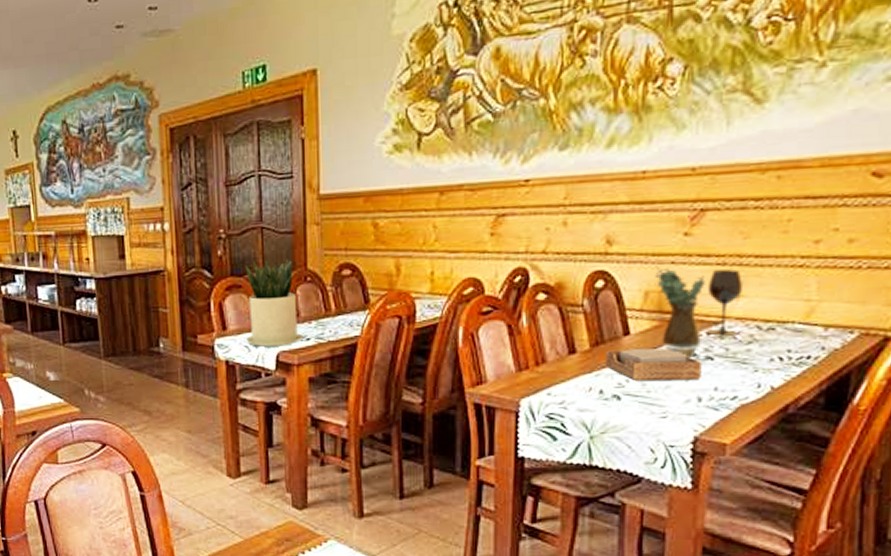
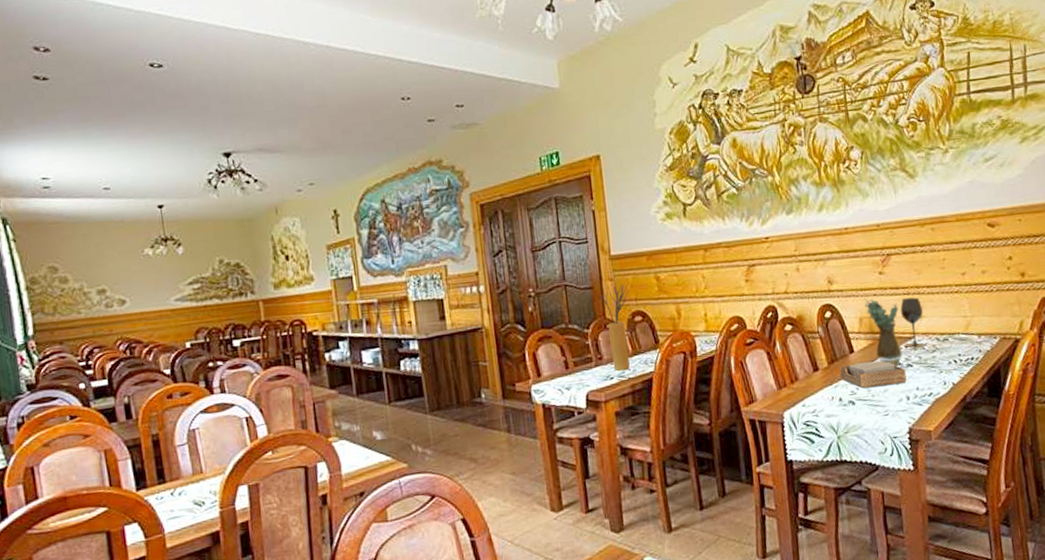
planter: present [245,259,304,347] -> none [553,310,608,389]
vase: none [302,227,339,332] -> present [600,282,630,371]

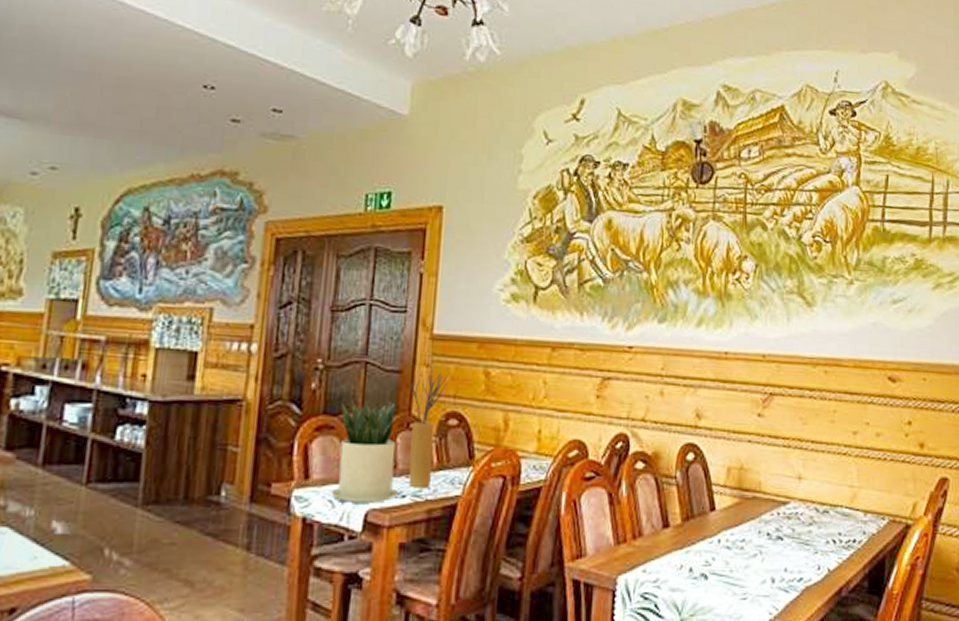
planter: none [553,310,608,389] -> present [331,398,399,503]
napkin holder: present [839,361,907,388] -> none [694,524,774,561]
vase: present [863,298,903,366] -> none [735,443,775,537]
wineglass: present [900,297,927,348] -> none [776,452,804,517]

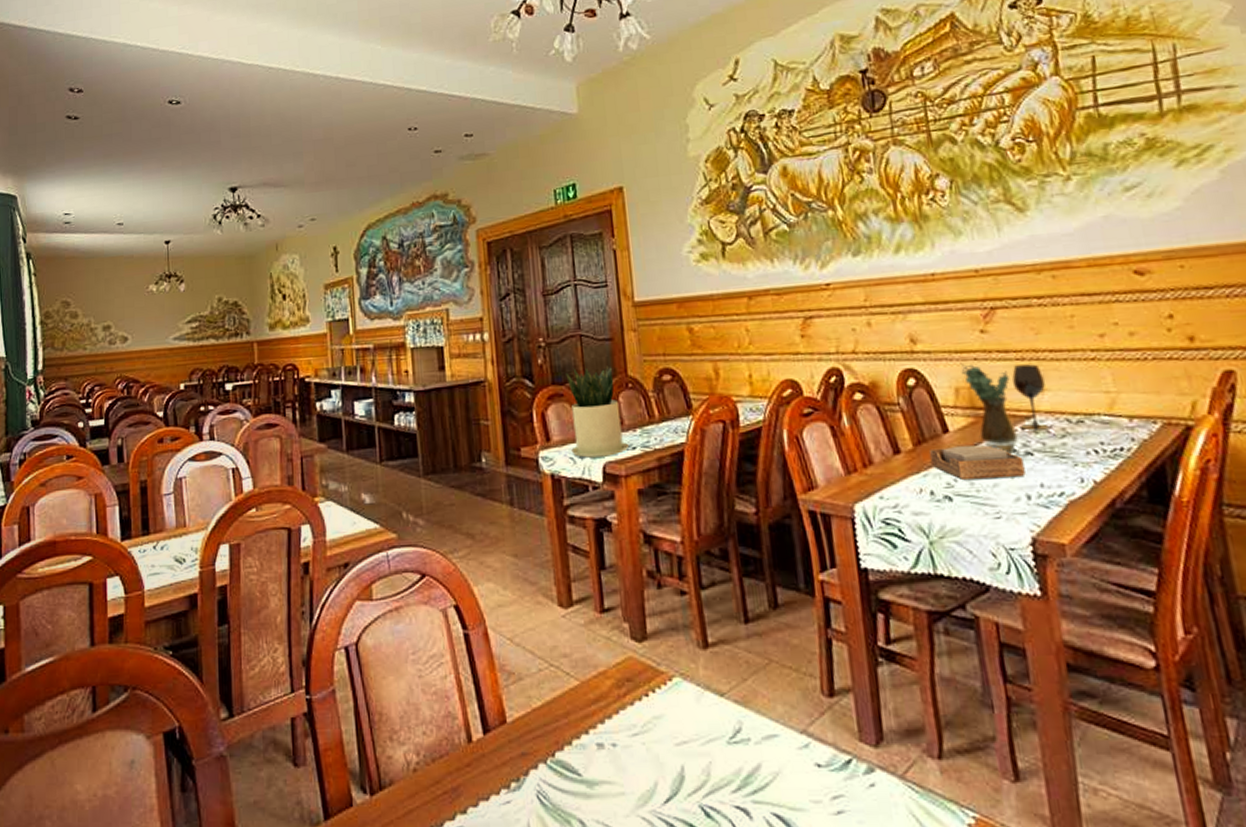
vase: present [408,370,450,489] -> none [621,333,657,440]
napkin holder: none [694,524,774,561] -> present [928,445,1026,481]
vase: none [735,443,775,537] -> present [960,363,1018,454]
wineglass: none [776,452,804,517] -> present [1011,364,1052,431]

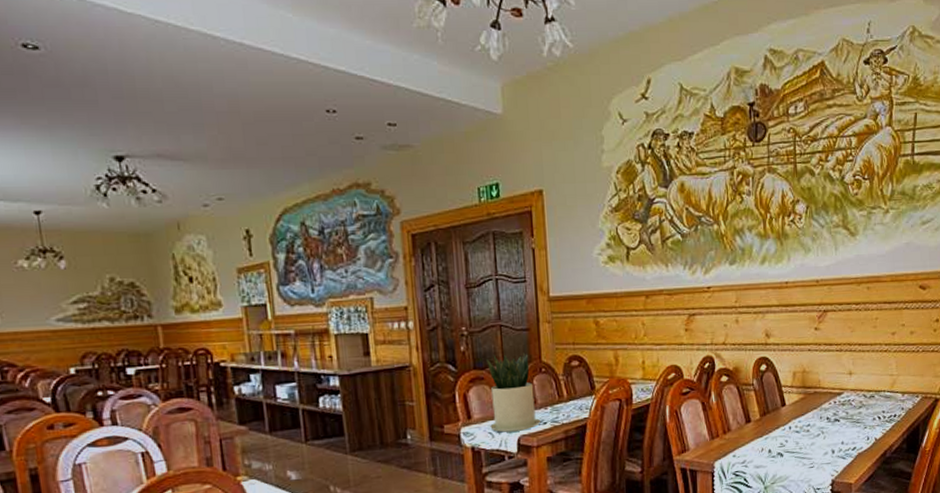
napkin holder: present [928,445,1026,481] -> none [770,415,833,441]
vase: present [960,363,1018,454] -> none [798,353,831,421]
wineglass: present [1011,364,1052,431] -> none [832,354,854,404]

